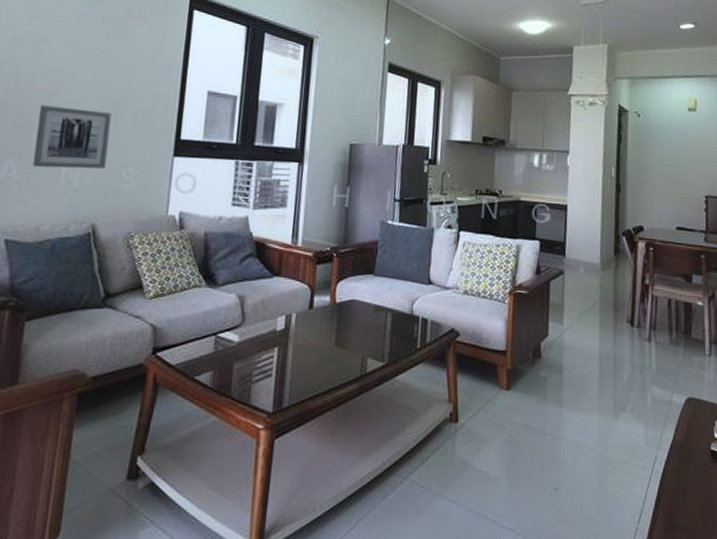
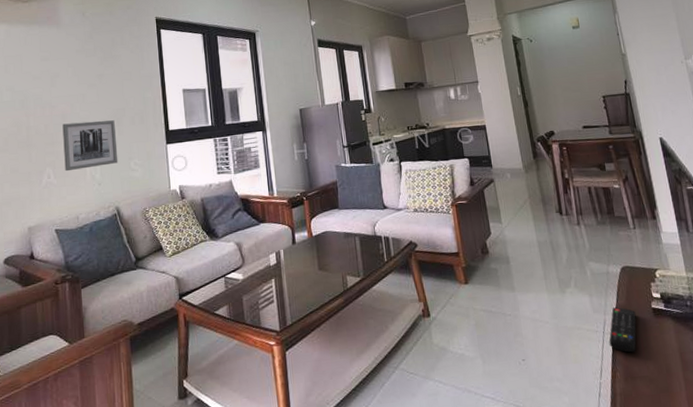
remote control: none [655,443,692,498] -> present [609,307,636,353]

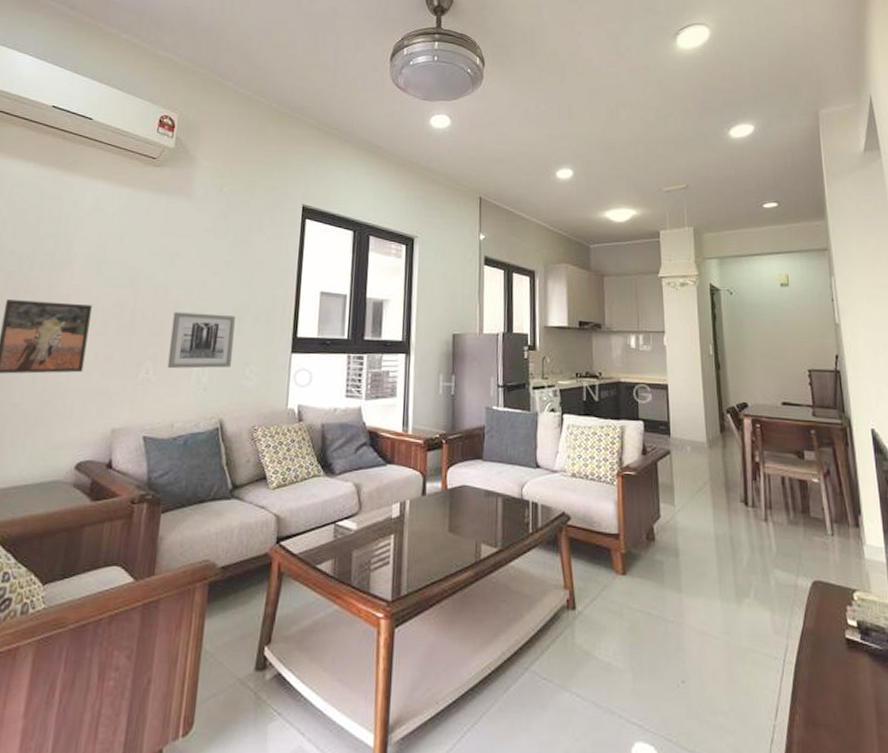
remote control: present [609,307,636,353] -> none [789,631,826,692]

